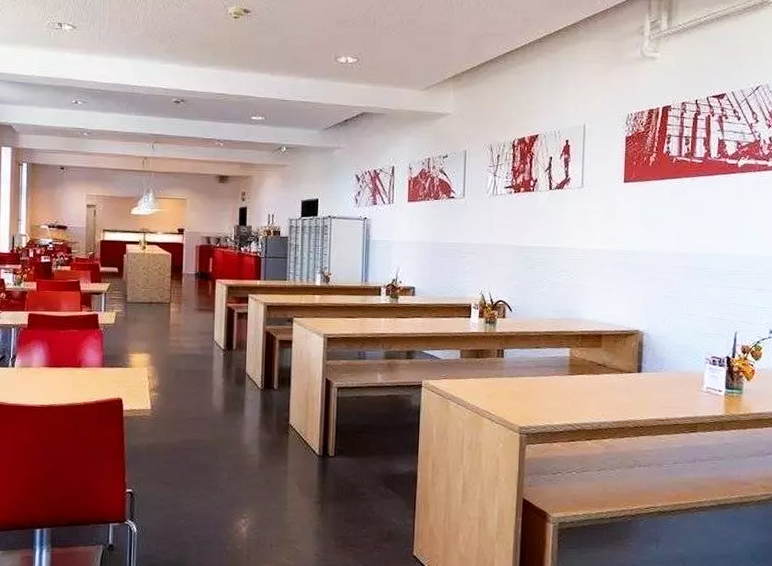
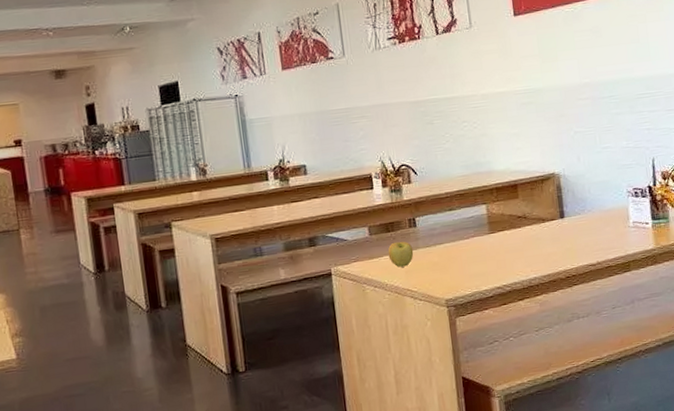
apple: none [474,367,498,391] -> present [388,241,414,267]

